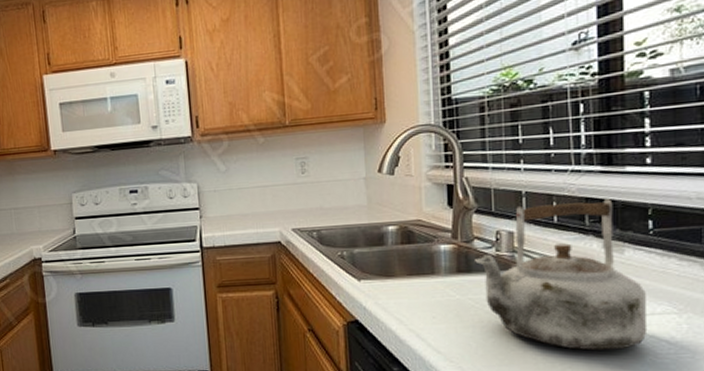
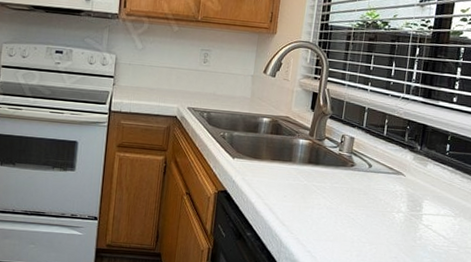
kettle: present [475,199,648,351] -> none [323,118,436,239]

